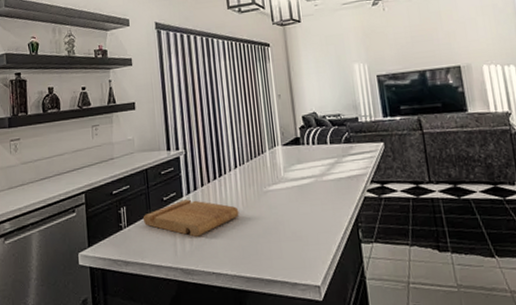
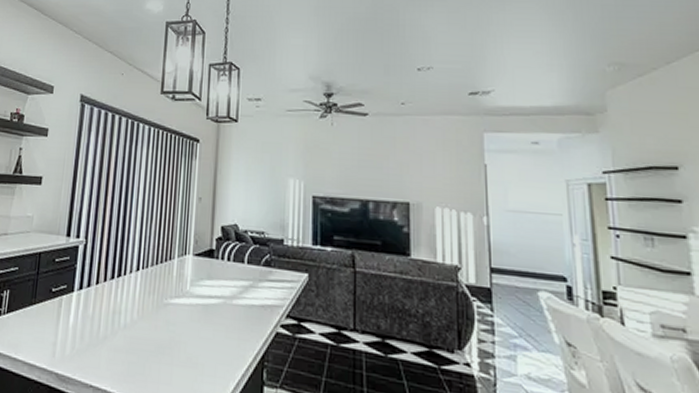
cutting board: present [142,199,239,237] -> none [25,295,132,341]

